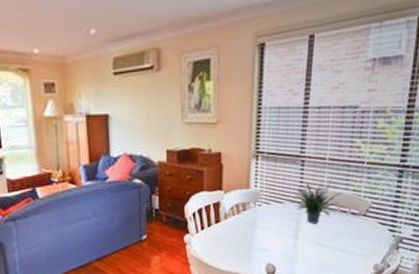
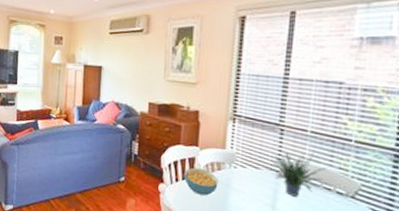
cereal bowl: none [209,212,244,239] -> present [183,167,218,196]

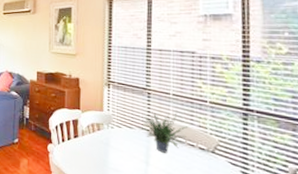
cereal bowl: present [183,167,218,196] -> none [69,128,99,154]

